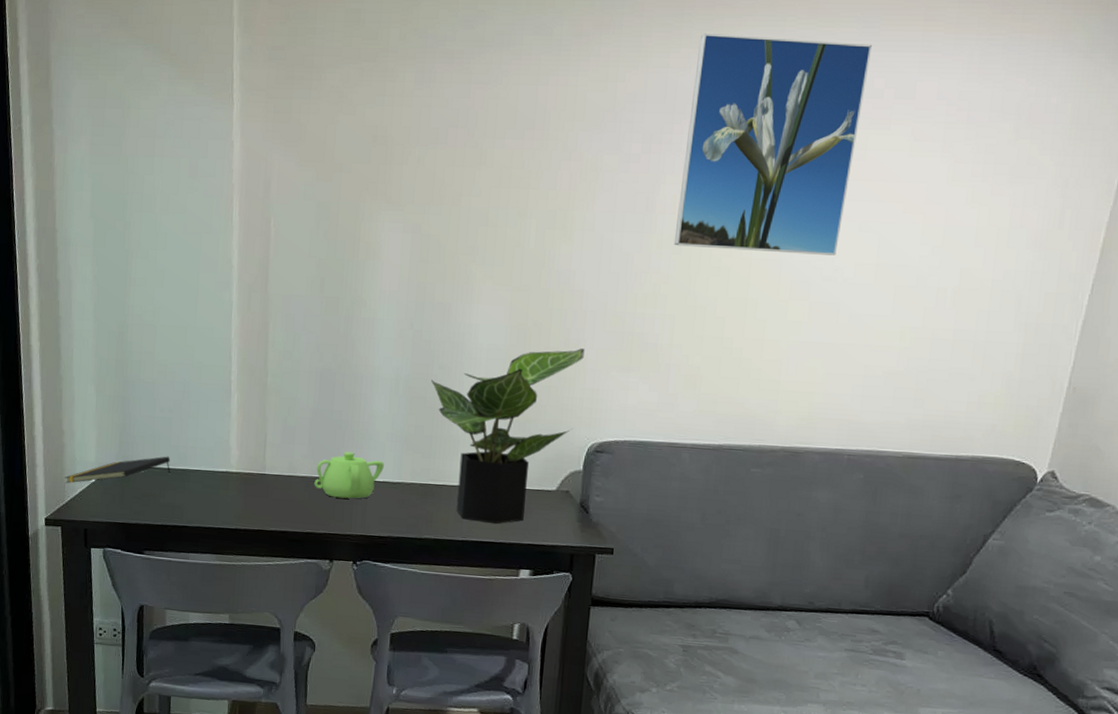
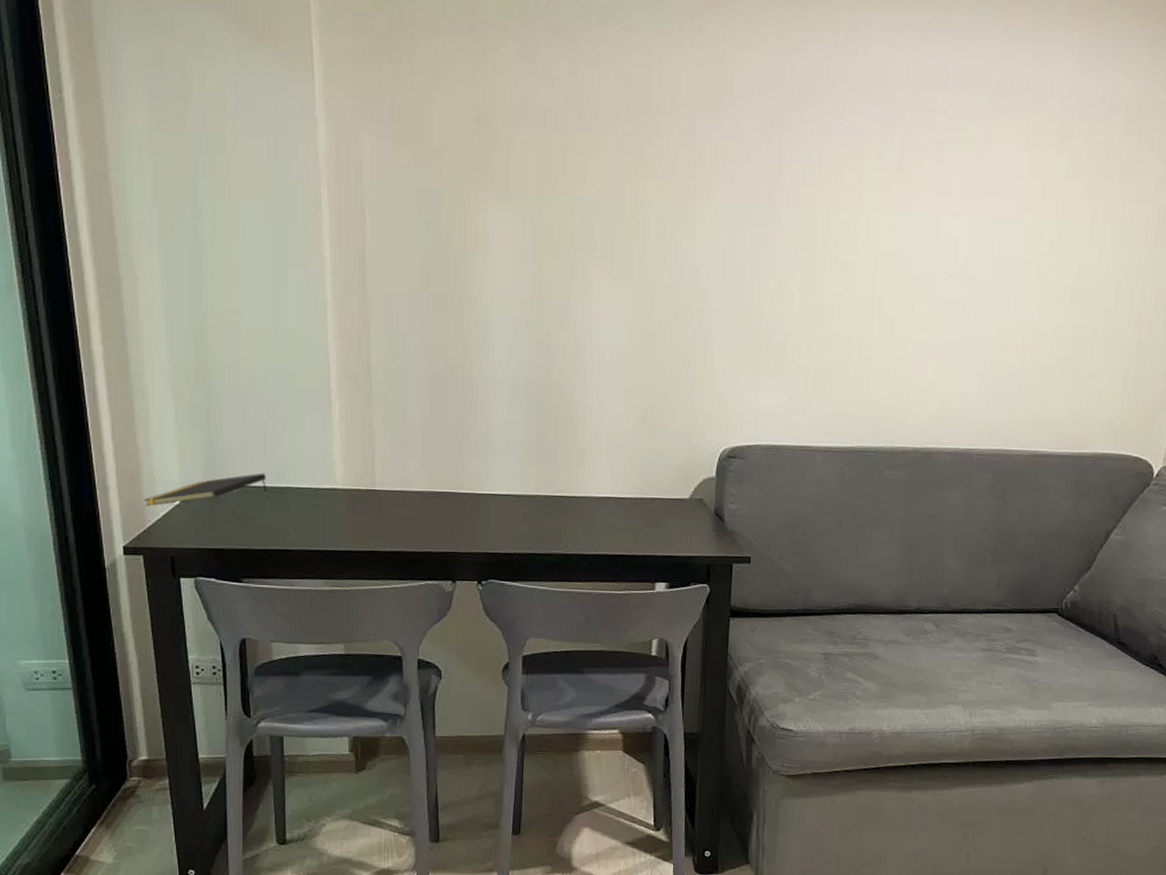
teapot: present [314,452,384,499] -> none [430,463,506,514]
potted plant: present [431,349,585,524] -> none [552,349,712,536]
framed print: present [674,33,873,256] -> none [798,16,988,252]

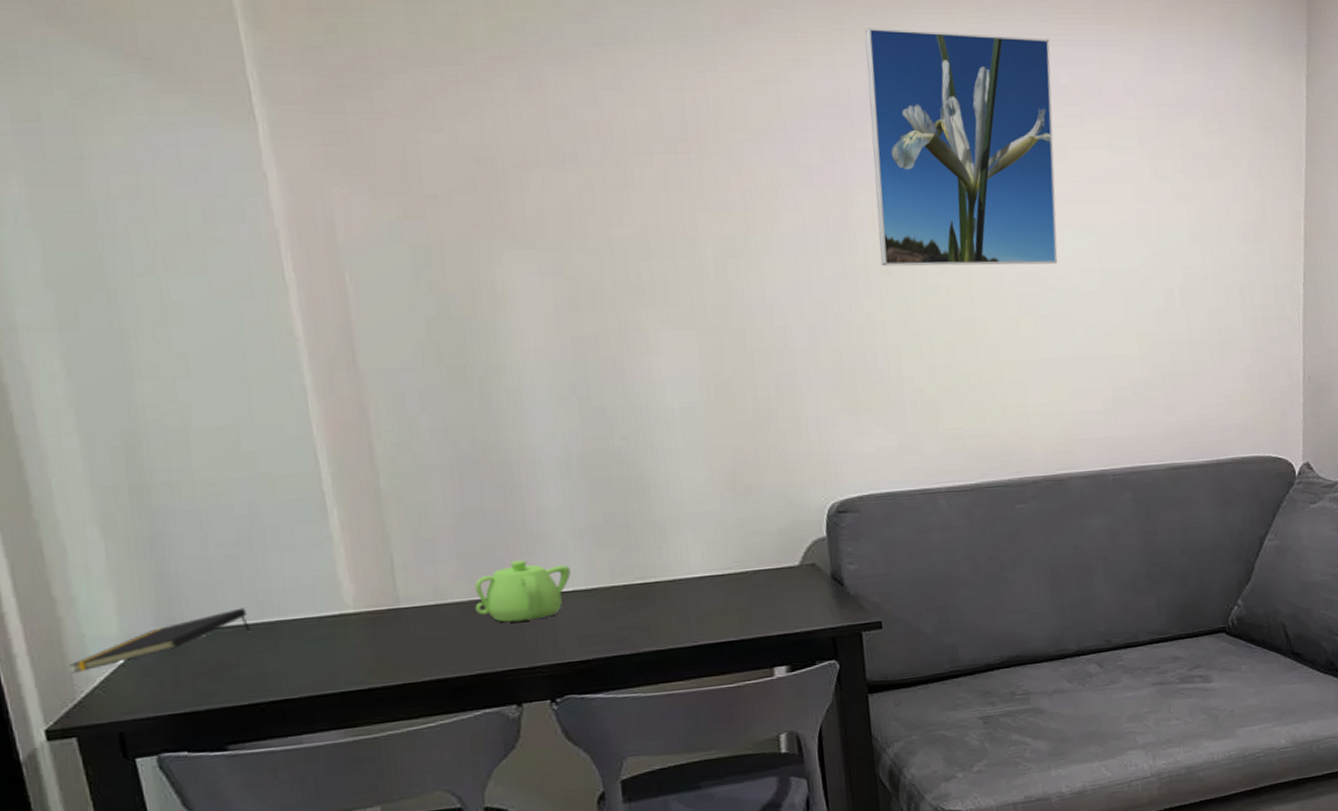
teapot: none [430,463,506,514] -> present [474,560,571,623]
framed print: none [798,16,988,252] -> present [865,28,1058,267]

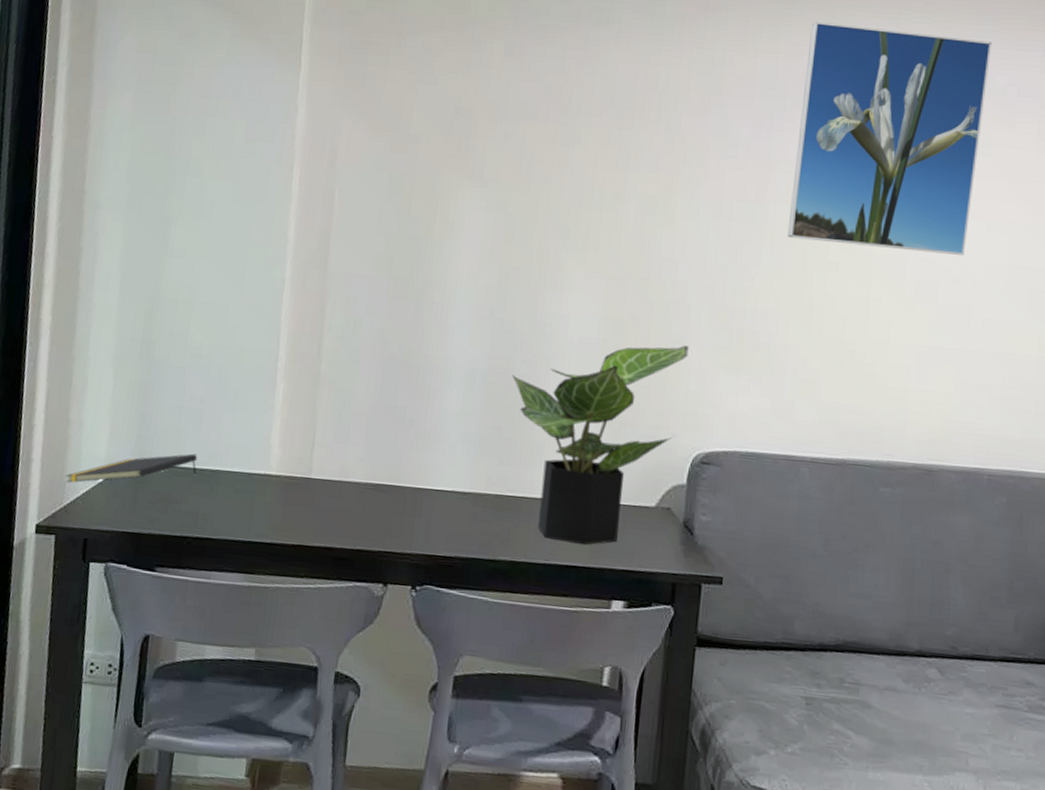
teapot: present [474,560,571,623] -> none [369,454,454,511]
potted plant: none [614,394,805,620] -> present [512,346,689,546]

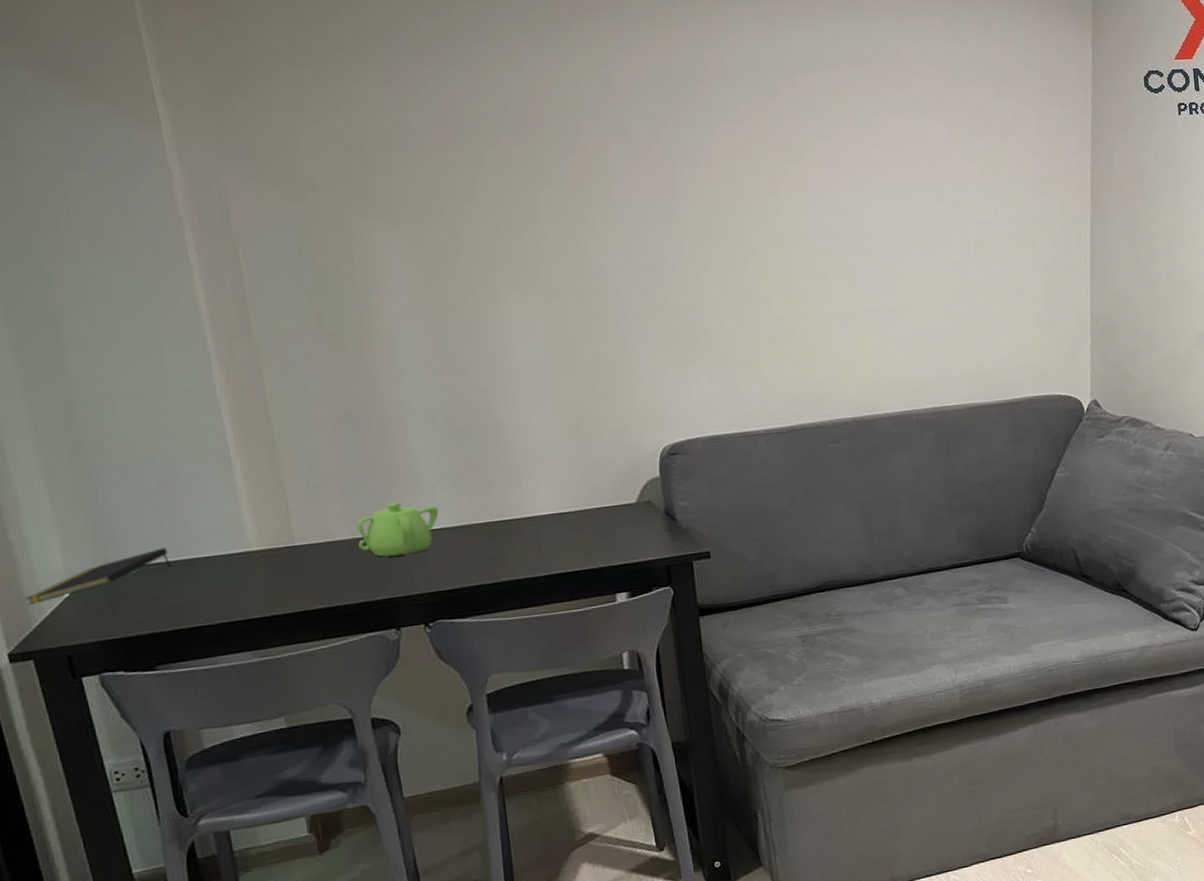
teapot: none [369,454,454,511] -> present [357,502,439,557]
potted plant: present [512,346,689,546] -> none [473,349,640,553]
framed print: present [787,22,993,255] -> none [685,11,863,231]

